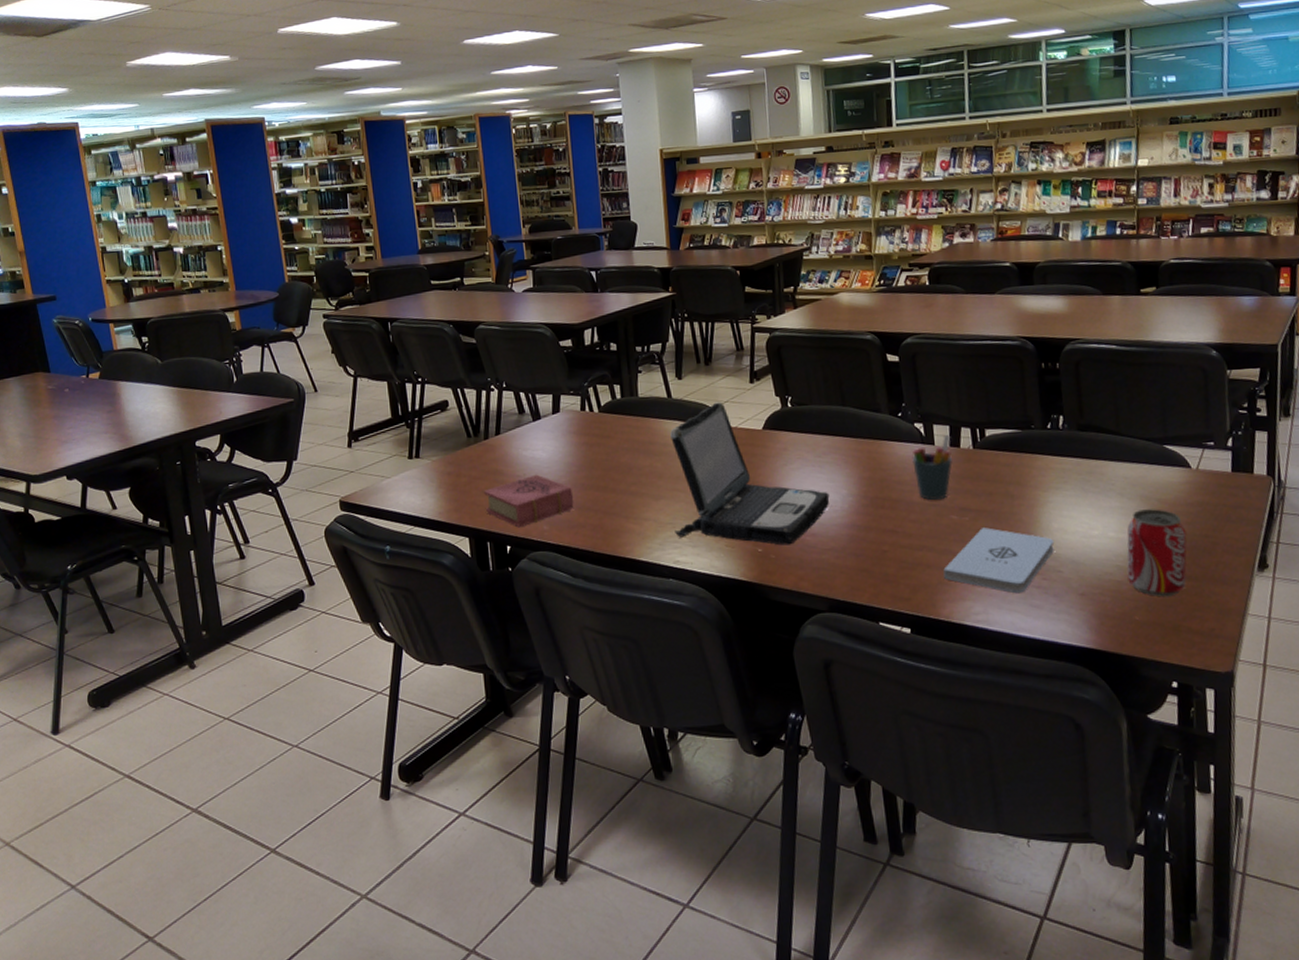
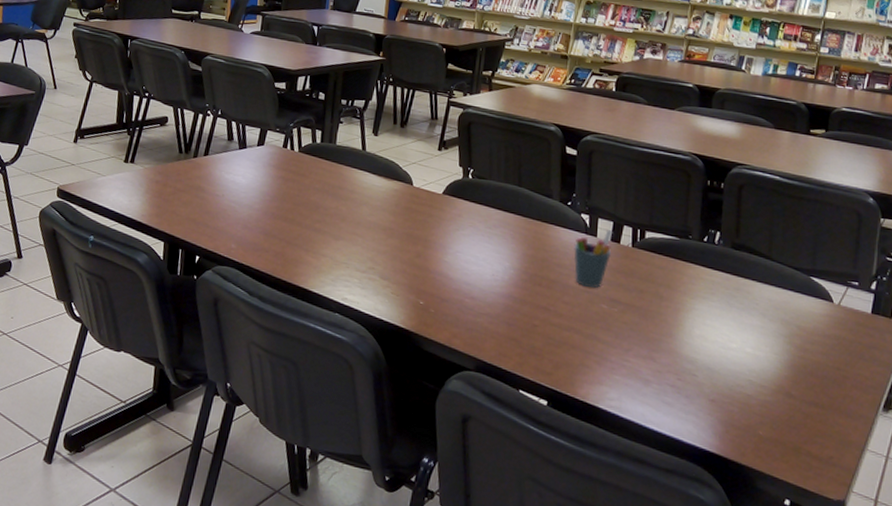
book: present [483,474,574,528] -> none [183,196,263,242]
laptop: present [670,402,830,545] -> none [348,162,493,304]
notepad: present [943,527,1055,594] -> none [586,321,694,389]
beverage can: present [1127,509,1187,596] -> none [757,332,820,418]

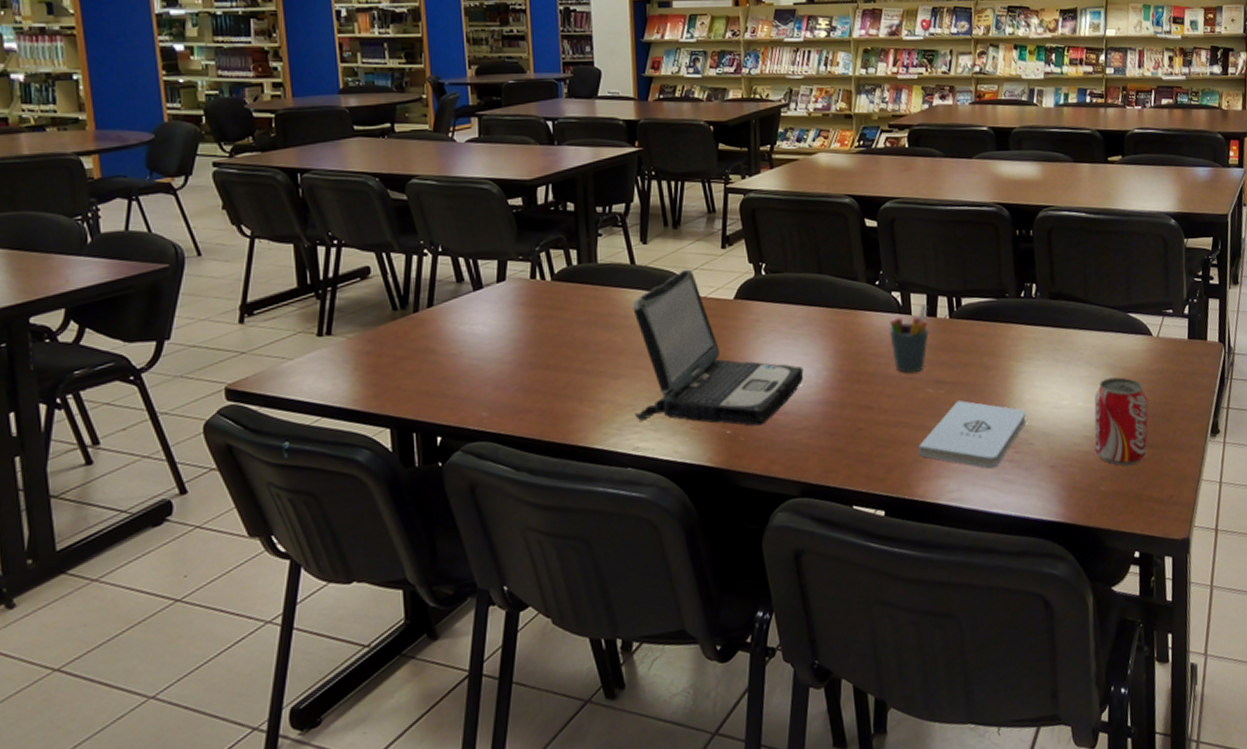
laptop: none [348,162,493,304] -> present [633,269,804,426]
notepad: none [586,321,694,389] -> present [918,400,1027,469]
beverage can: none [757,332,820,418] -> present [1094,377,1148,466]

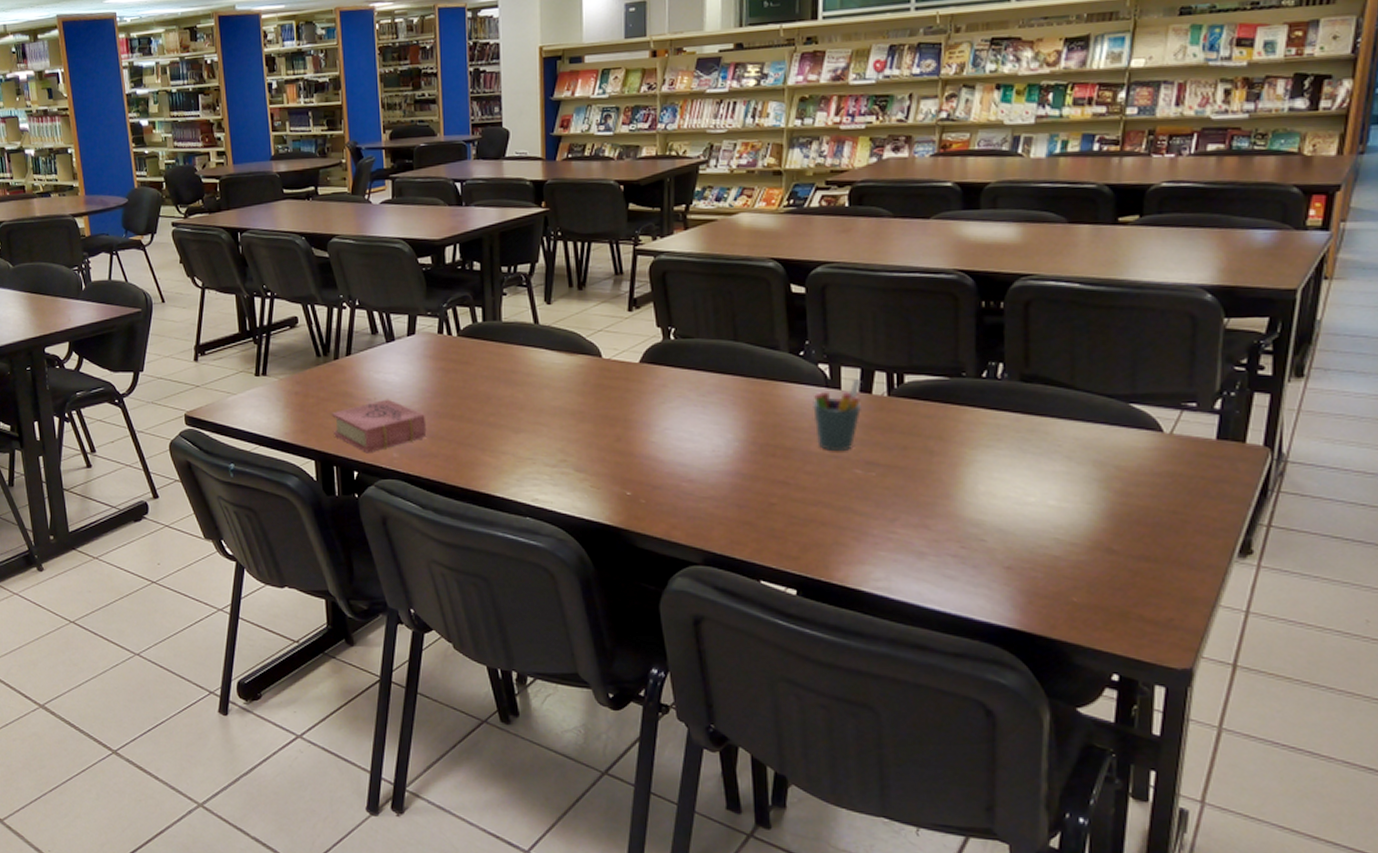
book: none [409,352,520,415] -> present [331,399,427,454]
laptop: present [633,269,804,426] -> none [535,330,712,490]
notepad: present [918,400,1027,469] -> none [841,485,979,561]
beverage can: present [1094,377,1148,466] -> none [1067,477,1149,577]

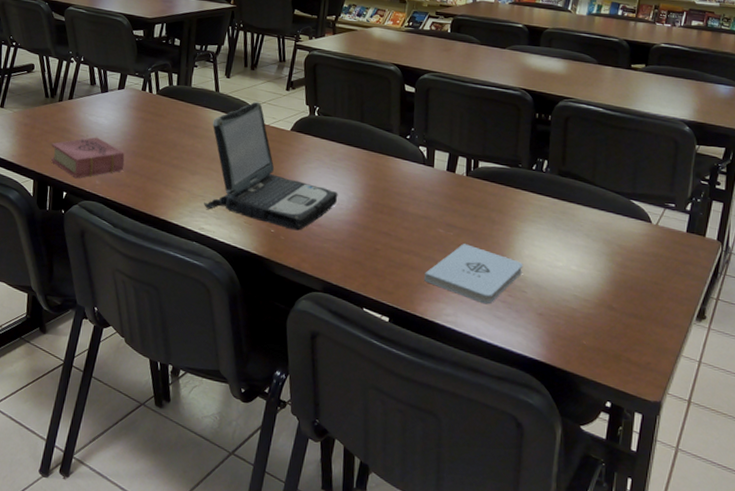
laptop: none [535,330,712,490] -> present [204,101,338,231]
pen holder: present [813,378,862,450] -> none [412,160,449,214]
notepad: none [841,485,979,561] -> present [424,244,524,305]

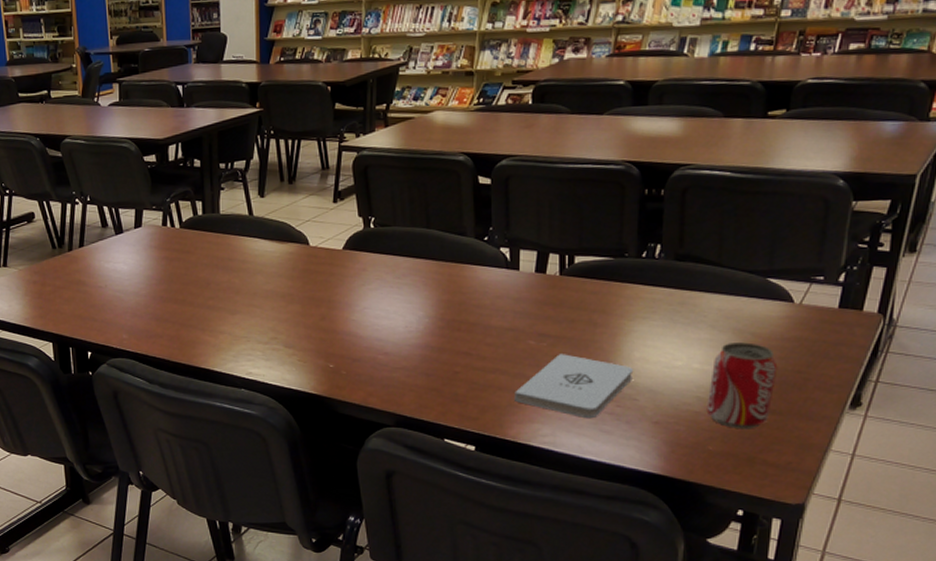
book: present [50,137,125,179] -> none [66,286,153,335]
laptop: present [204,101,338,231] -> none [249,221,406,363]
beverage can: none [582,251,639,329] -> present [706,342,778,428]

